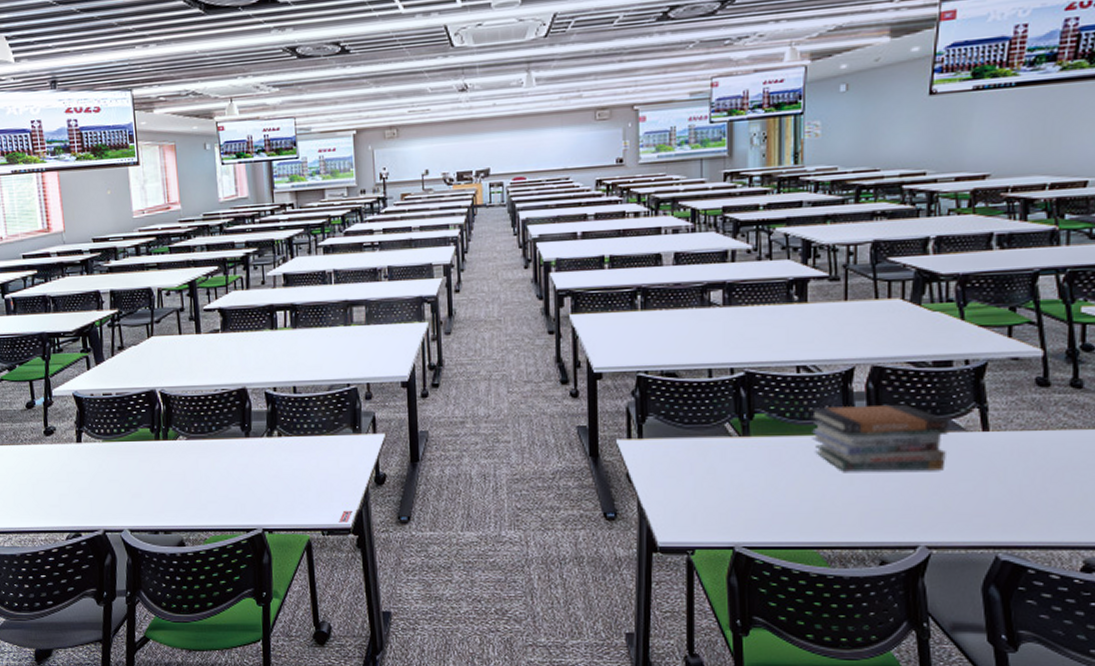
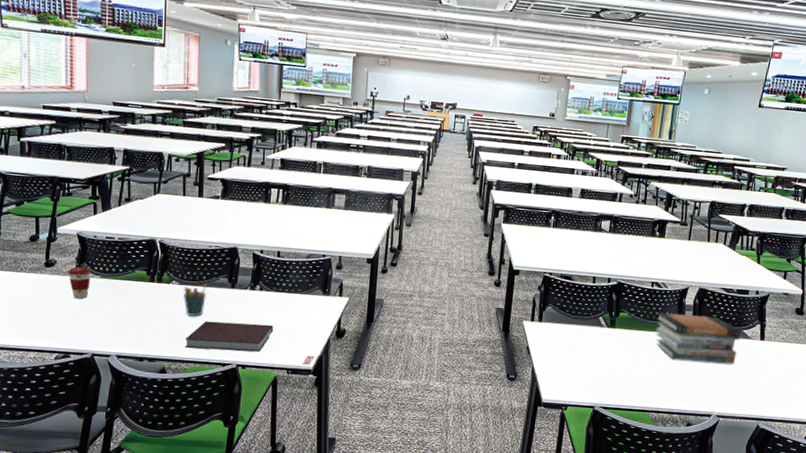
coffee cup: none [68,431,93,469] -> present [68,266,91,299]
pen holder: none [193,435,219,477] -> present [184,284,207,317]
notebook: none [201,477,300,515] -> present [185,321,274,352]

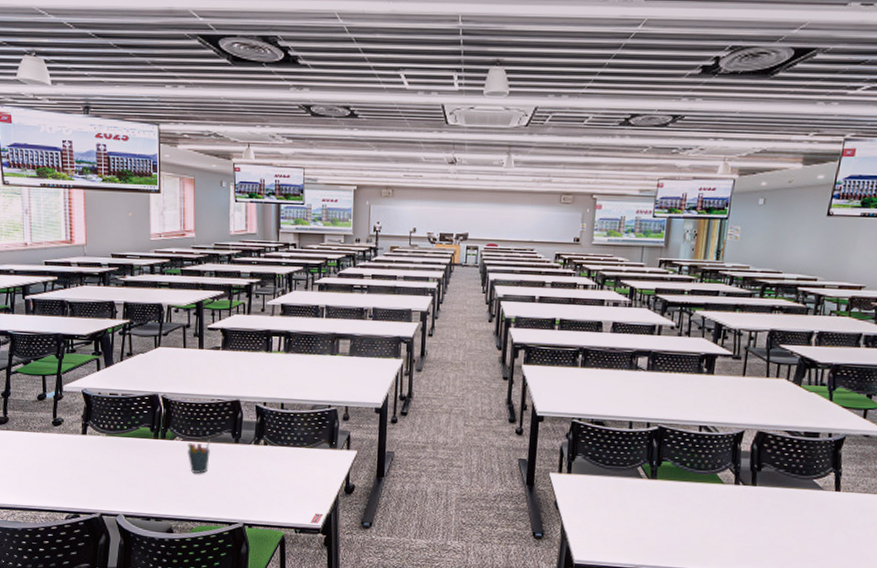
coffee cup: present [68,266,91,299] -> none [75,424,97,458]
notebook: present [185,321,274,352] -> none [191,478,280,510]
book stack: present [655,312,741,365] -> none [705,460,811,520]

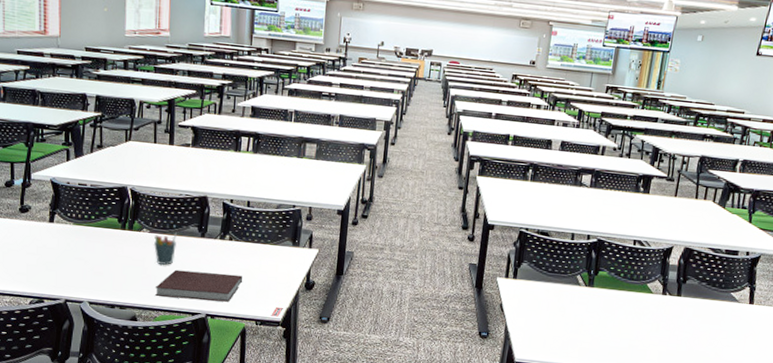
notebook: none [191,478,280,510] -> present [155,269,243,302]

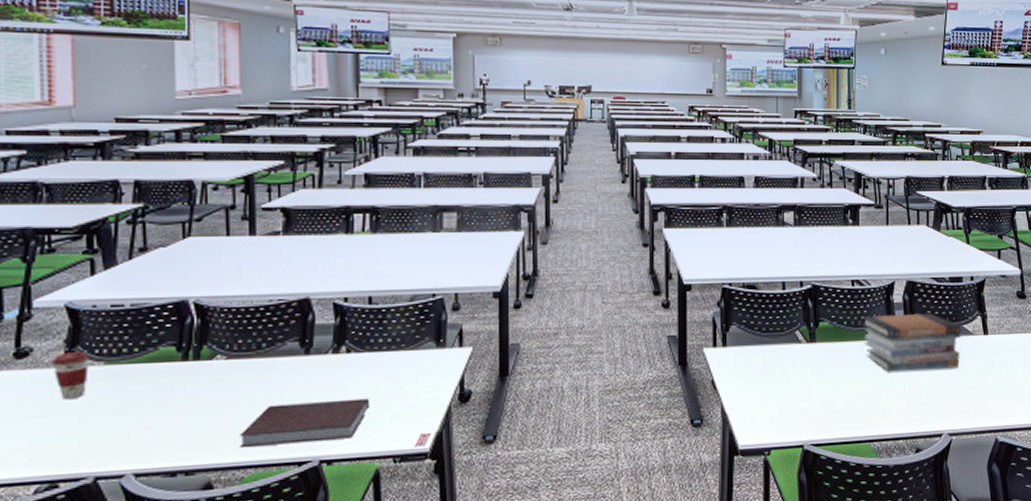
coffee cup: none [42,212,64,245] -> present [52,352,89,400]
pen holder: present [154,232,177,266] -> none [234,353,268,403]
book stack: none [636,272,729,329] -> present [862,313,961,372]

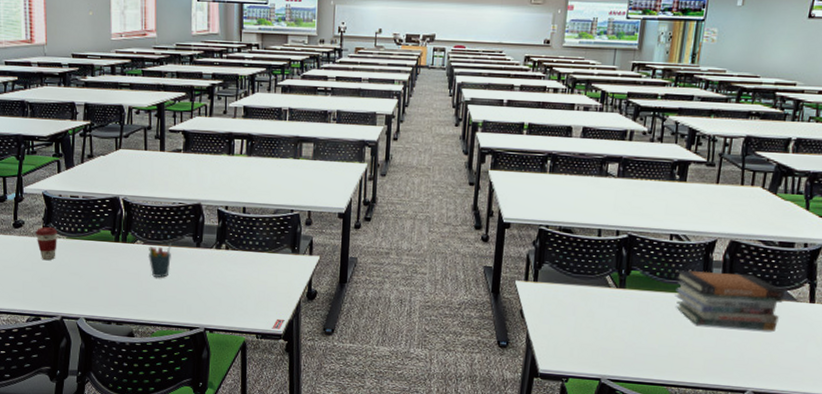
pen holder: none [234,353,268,403] -> present [149,243,171,278]
notebook: present [240,398,371,449] -> none [152,282,242,315]

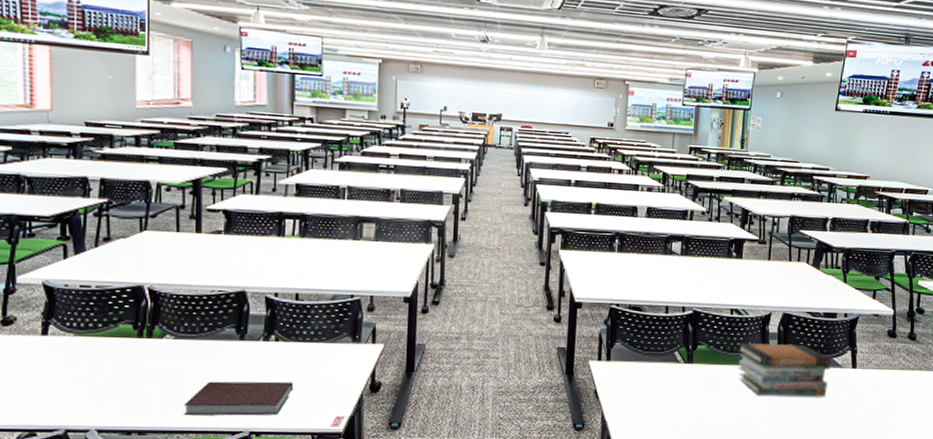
coffee cup: present [35,227,57,261] -> none [32,323,61,363]
pen holder: present [149,243,171,278] -> none [181,336,209,378]
notebook: none [152,282,242,315] -> present [184,381,294,416]

